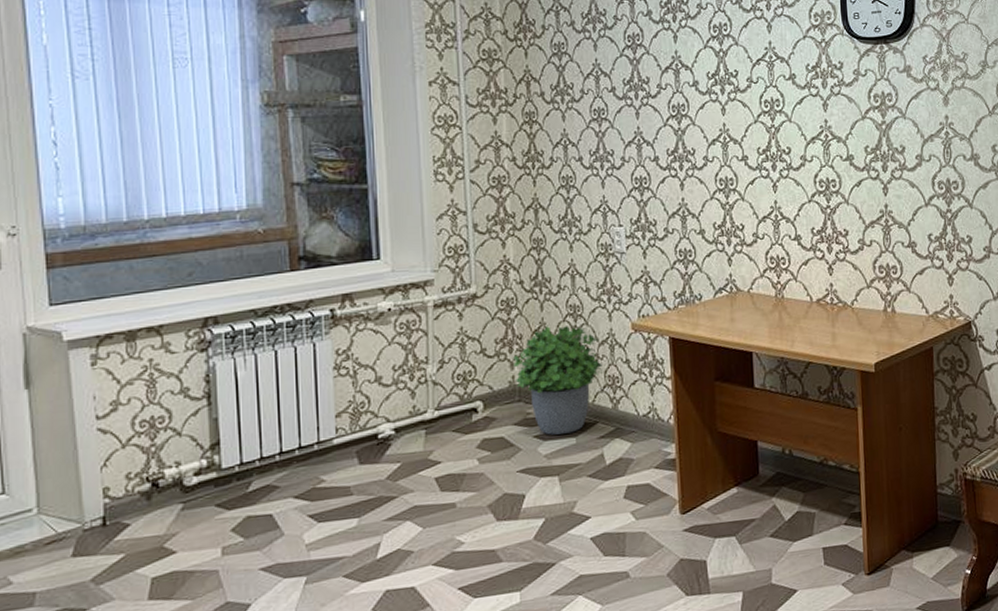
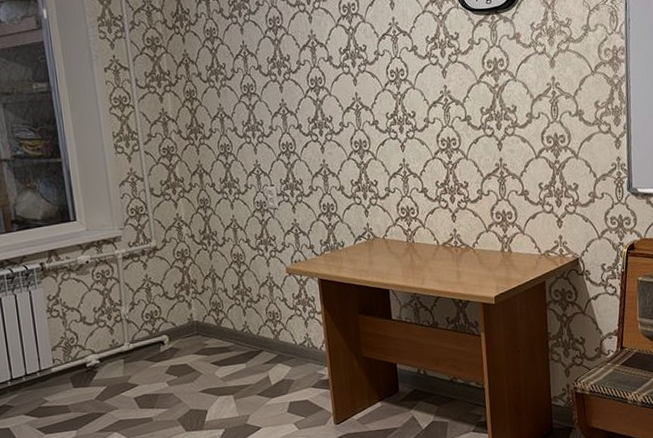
potted plant: present [513,325,603,435] -> none [190,271,264,362]

